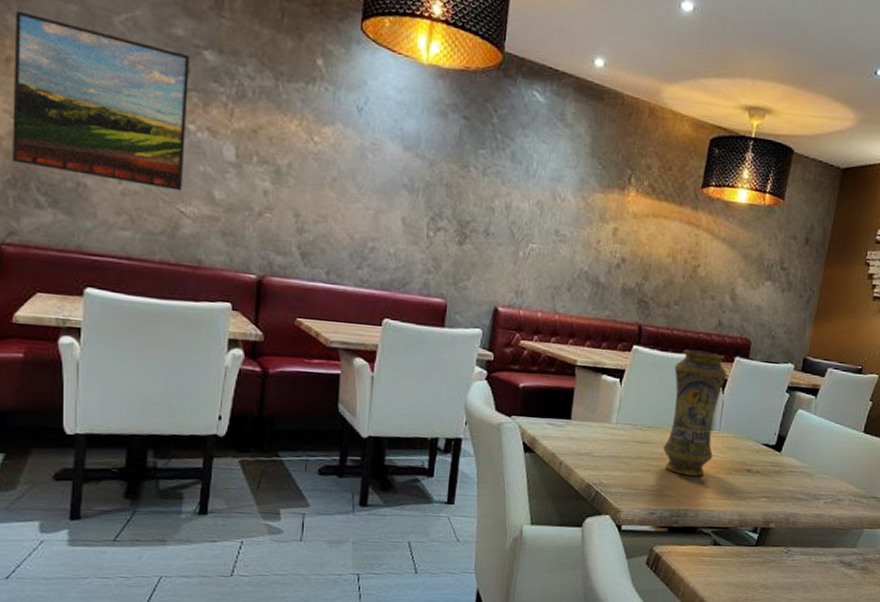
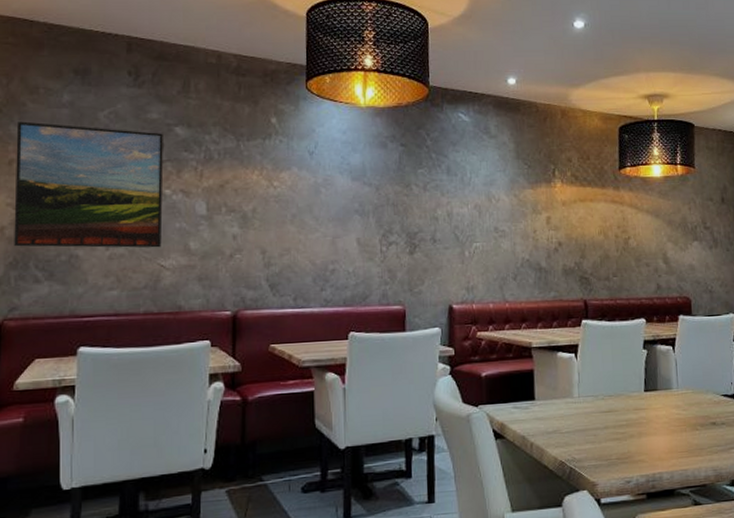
vase: present [662,349,728,476] -> none [624,315,677,438]

